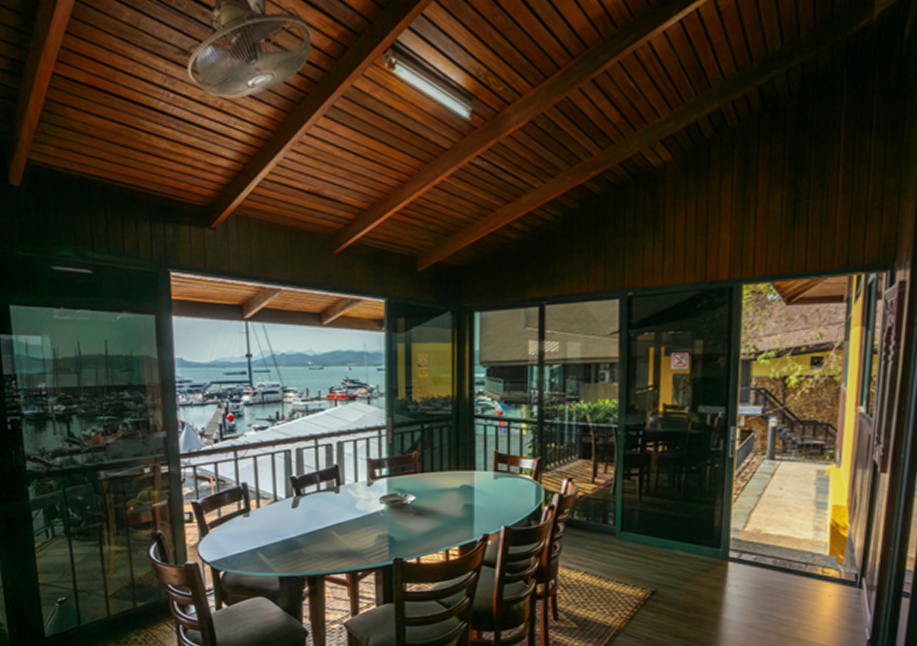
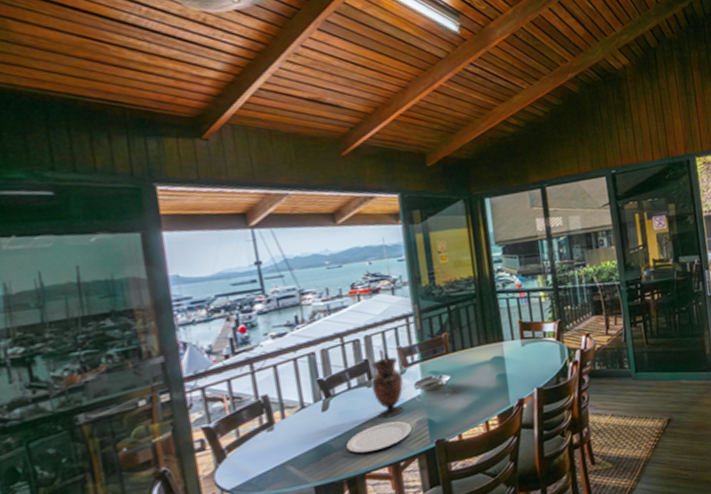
plate: none [310,530,372,556] -> present [346,421,412,454]
vase: none [338,457,368,527] -> present [371,348,405,419]

